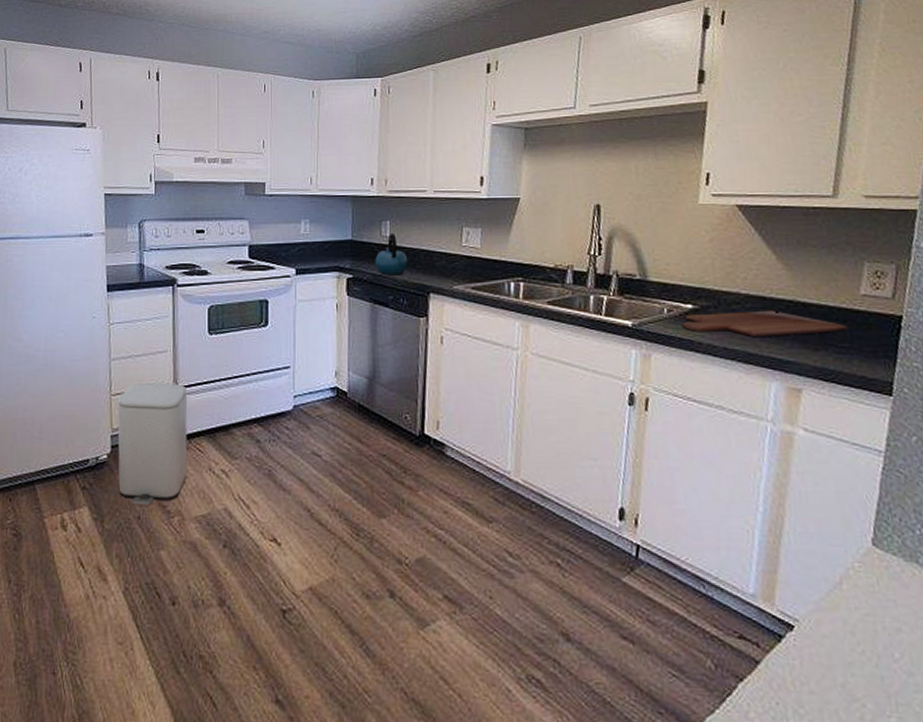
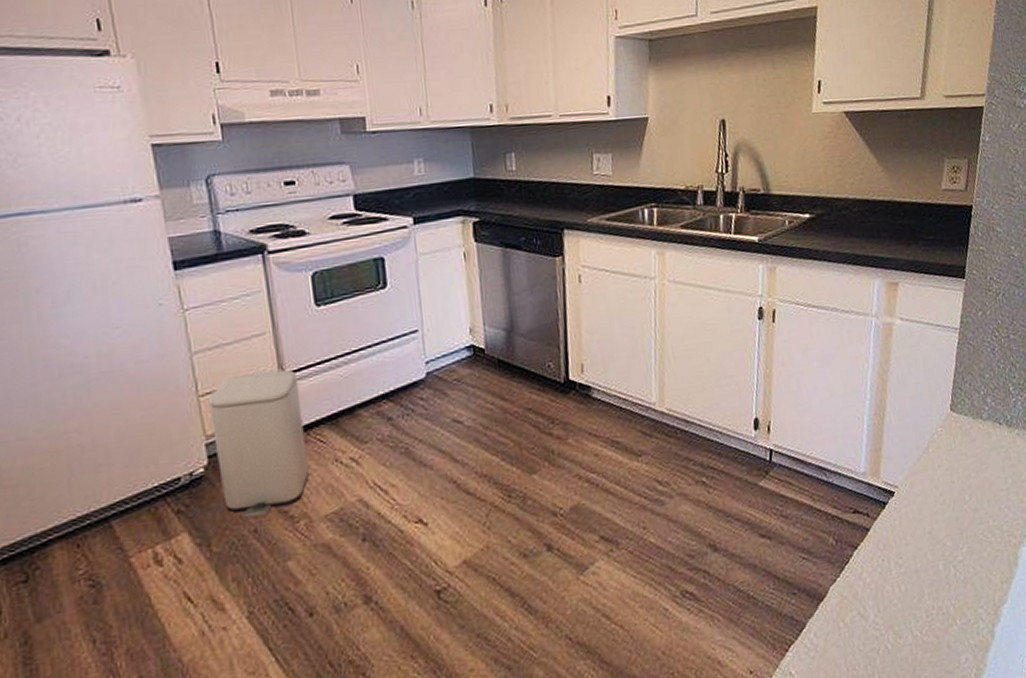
kettle: present [375,234,408,276] -> none [502,167,539,215]
cutting board: present [681,310,849,338] -> none [800,211,933,241]

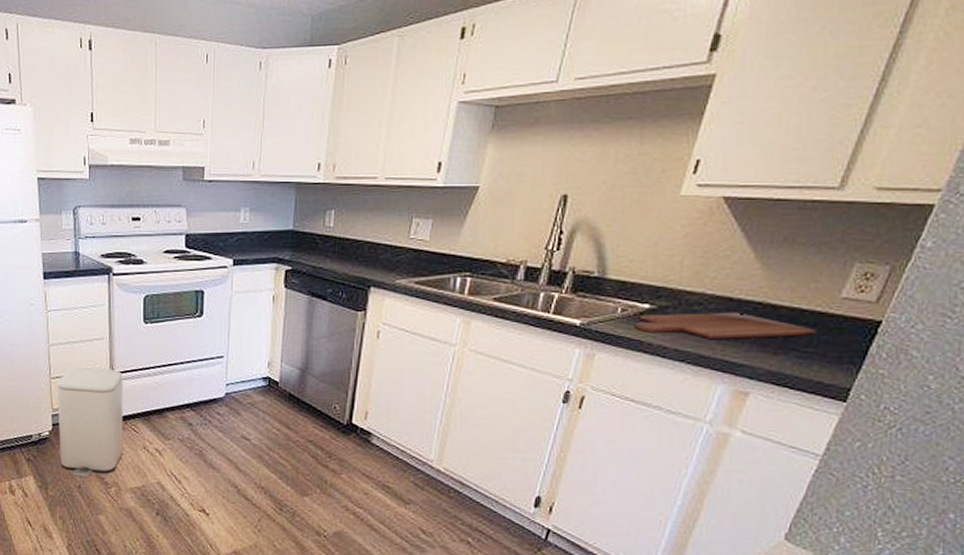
cutting board: none [800,211,933,241] -> present [633,312,818,340]

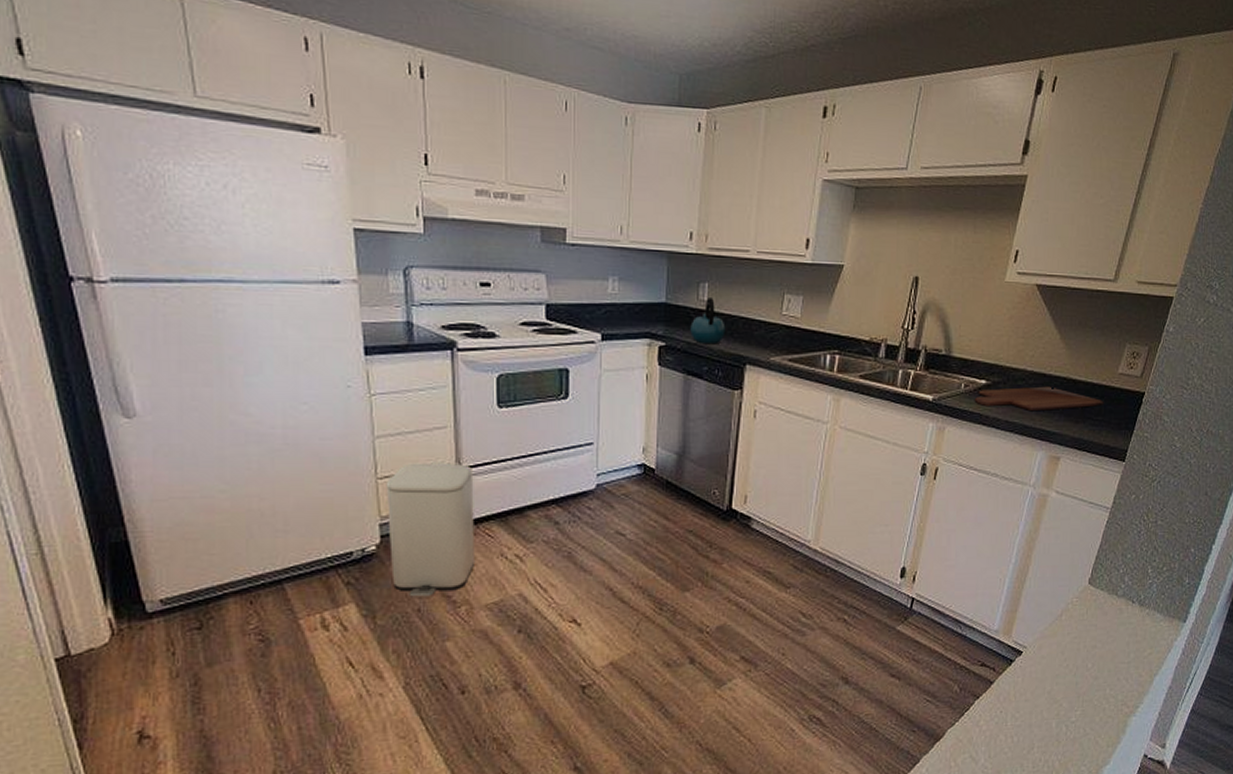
kettle: none [316,224,351,268] -> present [690,298,726,345]

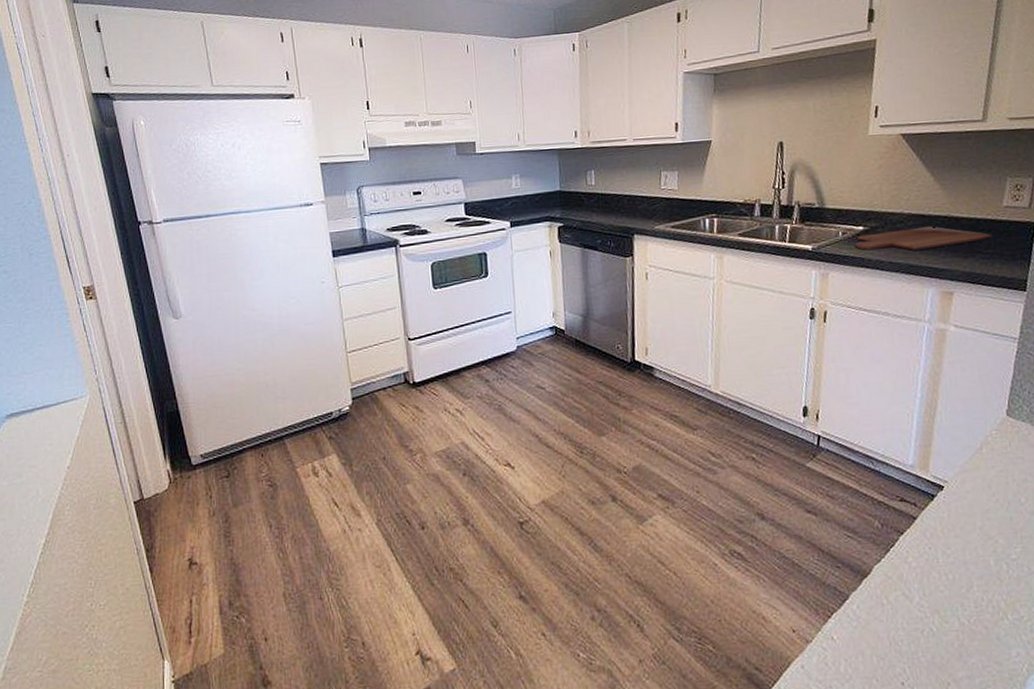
pedal bin: present [386,462,476,598] -> none [353,336,425,448]
kettle: present [690,298,726,345] -> none [582,182,613,221]

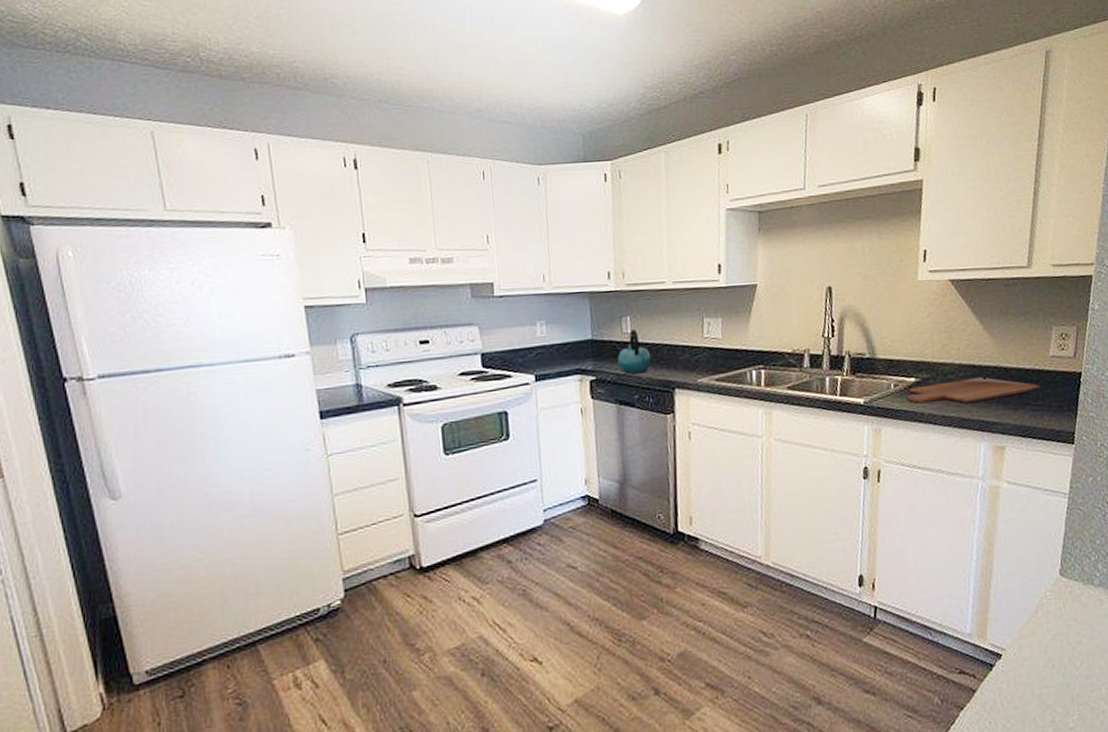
kettle: none [582,182,613,221] -> present [617,330,652,374]

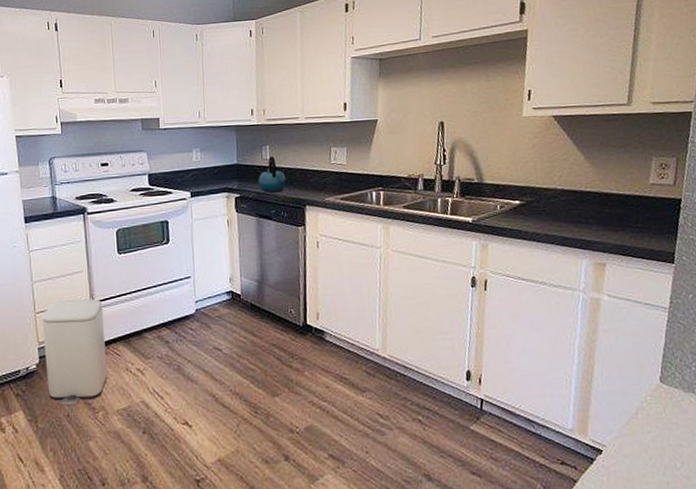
pedal bin: none [346,512,435,649] -> present [41,298,108,406]
cutting board: present [906,377,1041,405] -> none [511,201,641,225]

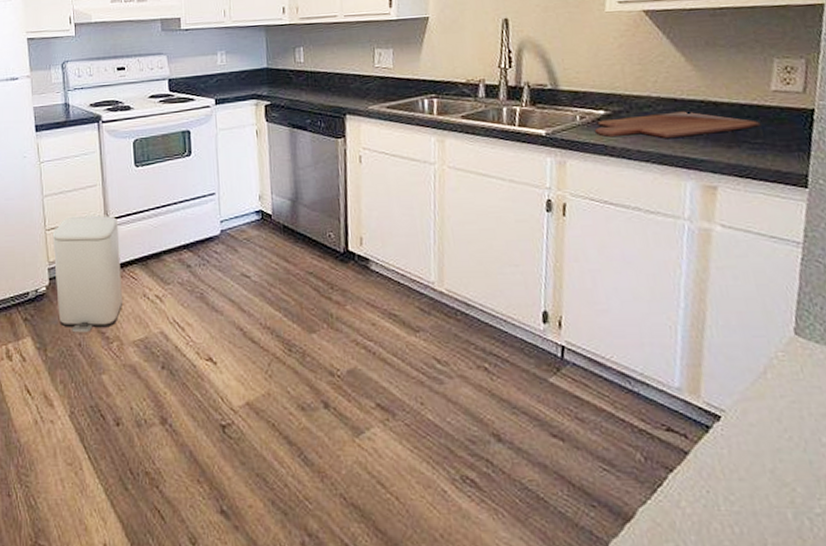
kettle: present [258,156,287,193] -> none [291,59,324,100]
cutting board: none [511,201,641,225] -> present [594,111,761,139]

